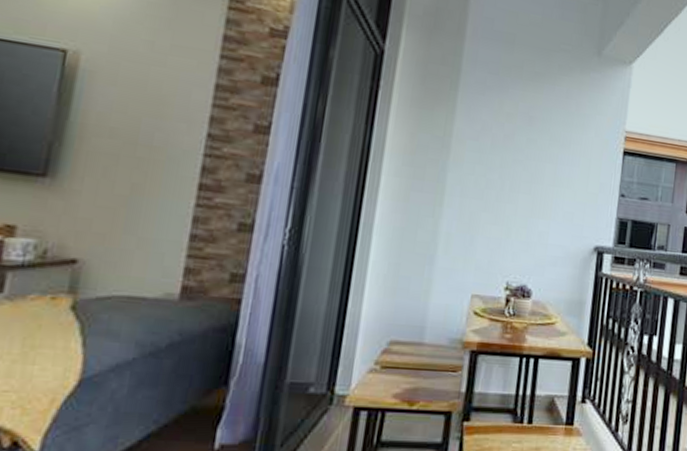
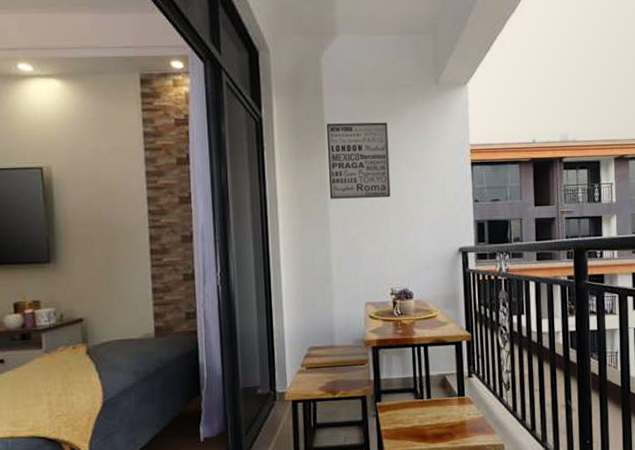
wall art: none [450,74,536,174] -> present [326,122,391,199]

